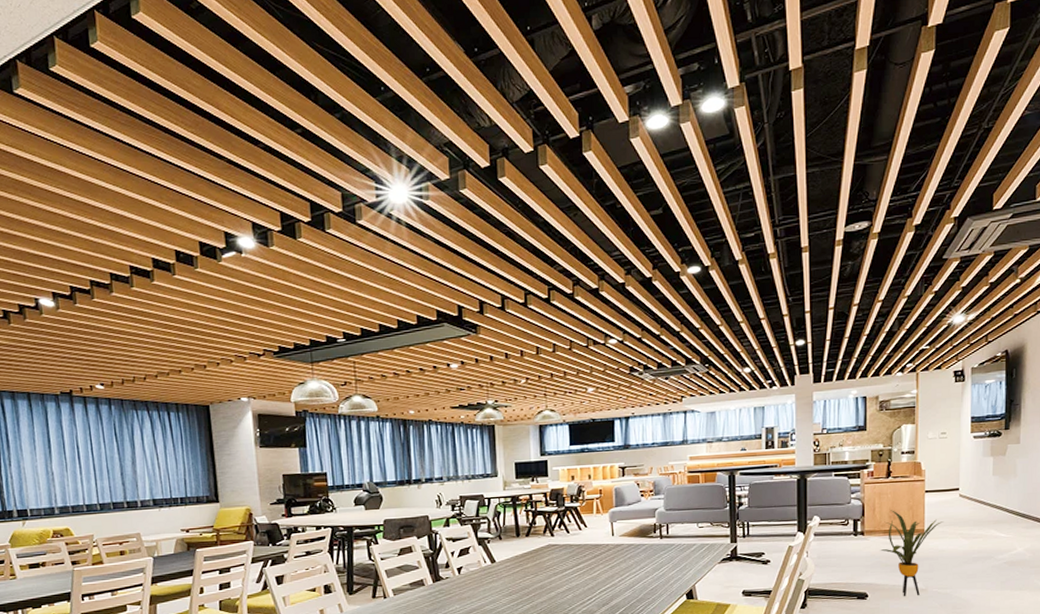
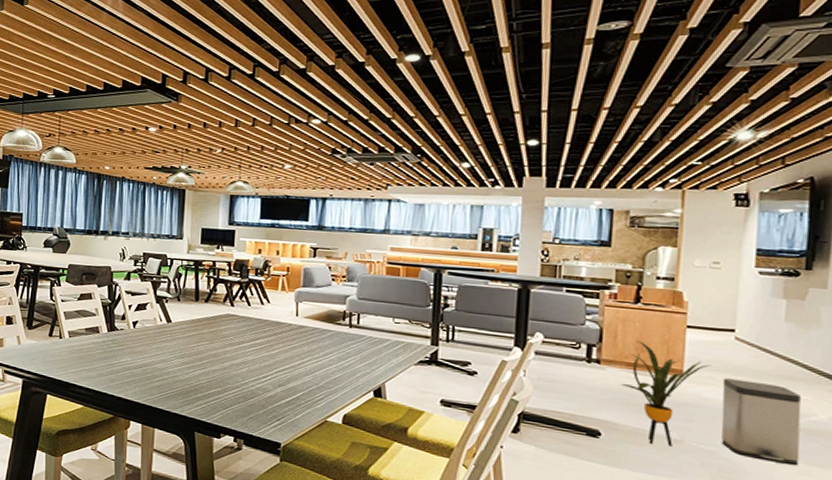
pedal bin: none [952,529,1007,594] -> present [721,378,802,466]

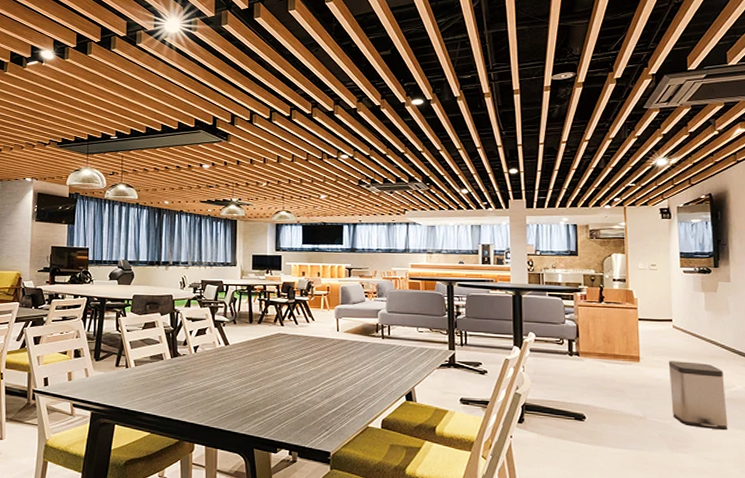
house plant: present [621,341,711,447] -> none [596,334,659,424]

